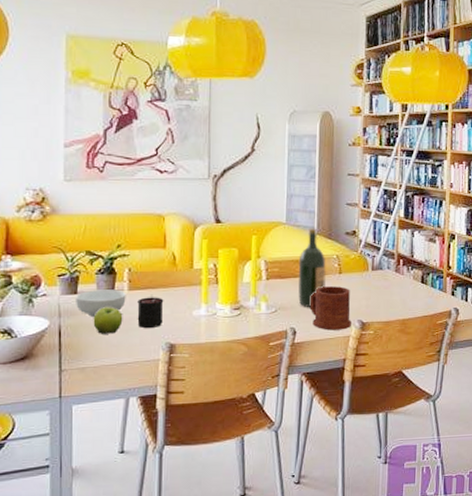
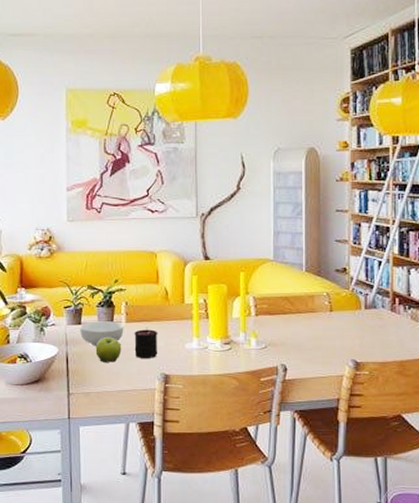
wine bottle: present [298,228,326,308] -> none [287,265,316,346]
mug: present [309,286,351,331] -> none [300,324,344,369]

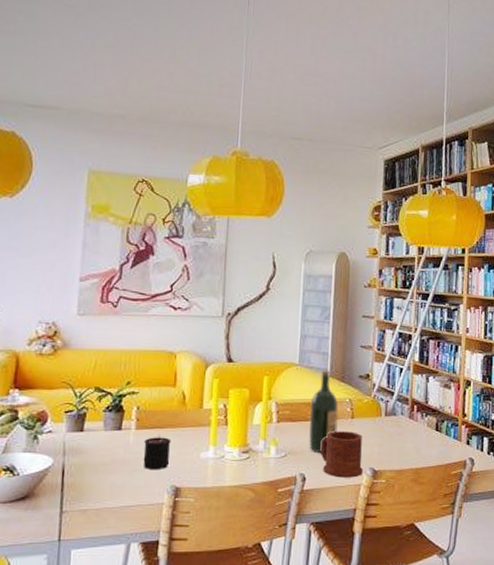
cereal bowl: present [80,321,124,347] -> none [81,428,133,457]
fruit: present [95,337,122,363] -> none [97,446,129,475]
wine bottle: none [287,265,316,346] -> present [309,370,338,454]
mug: none [300,324,344,369] -> present [320,431,363,478]

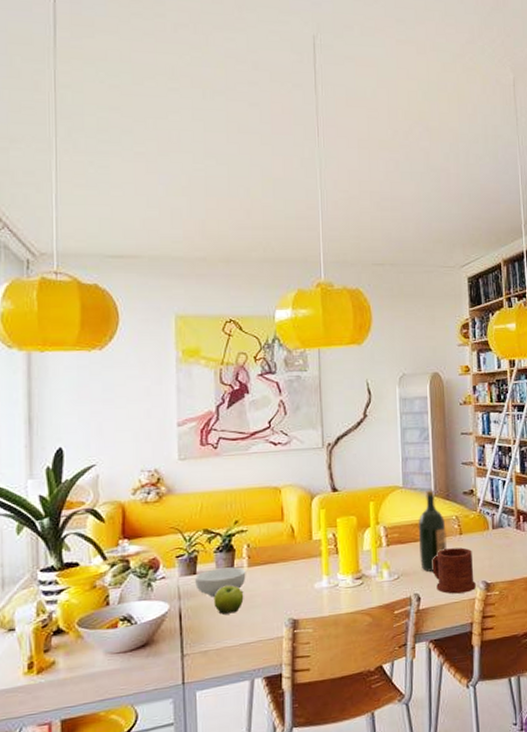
cereal bowl: none [81,428,133,457] -> present [195,567,246,598]
fruit: none [97,446,129,475] -> present [213,585,244,614]
candle: present [143,434,171,469] -> none [258,569,285,605]

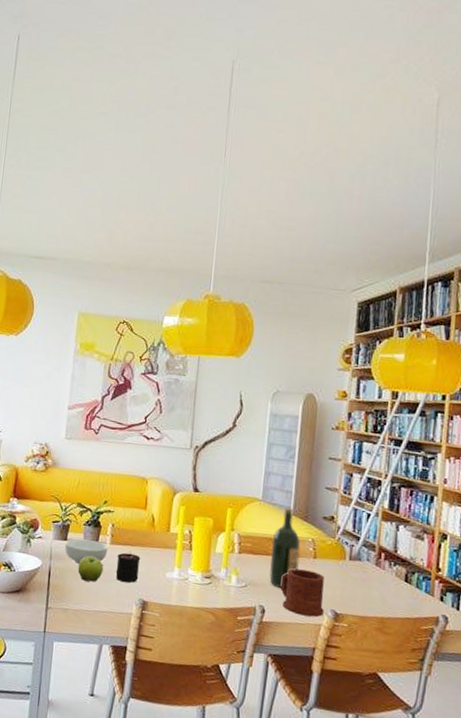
candle: none [258,569,285,605] -> present [115,551,141,583]

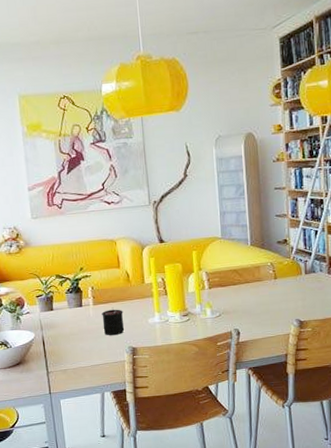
cereal bowl: present [65,539,108,565] -> none [52,305,93,329]
fruit: present [77,556,104,582] -> none [68,319,92,342]
wine bottle: present [269,508,301,589] -> none [236,240,263,311]
mug: present [280,568,324,618] -> none [249,290,290,330]

